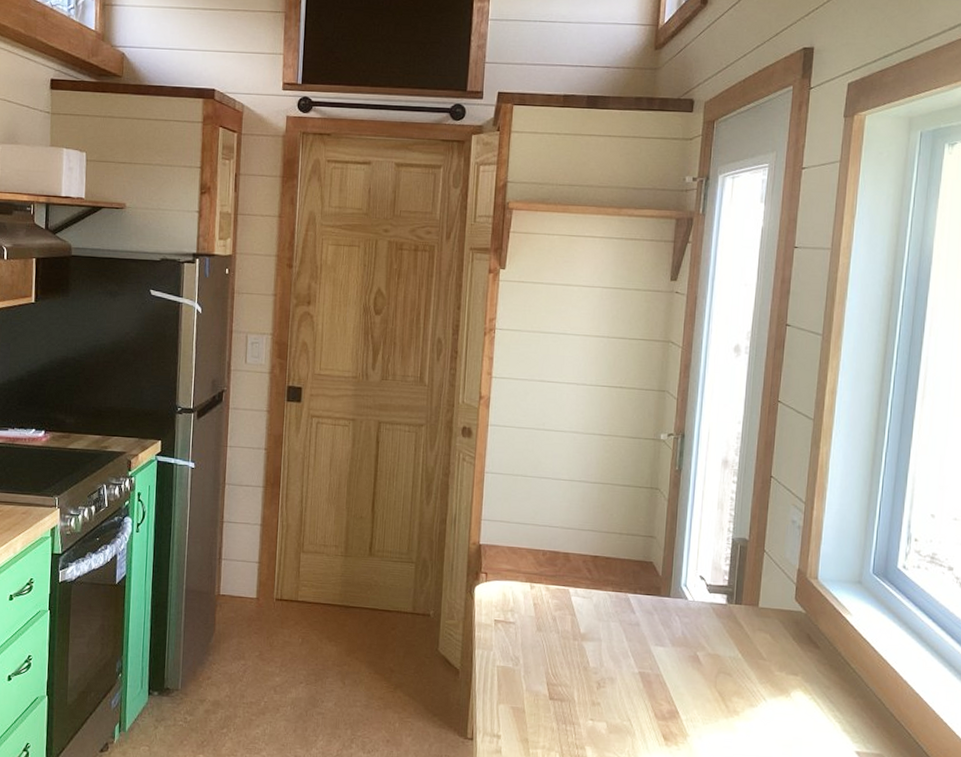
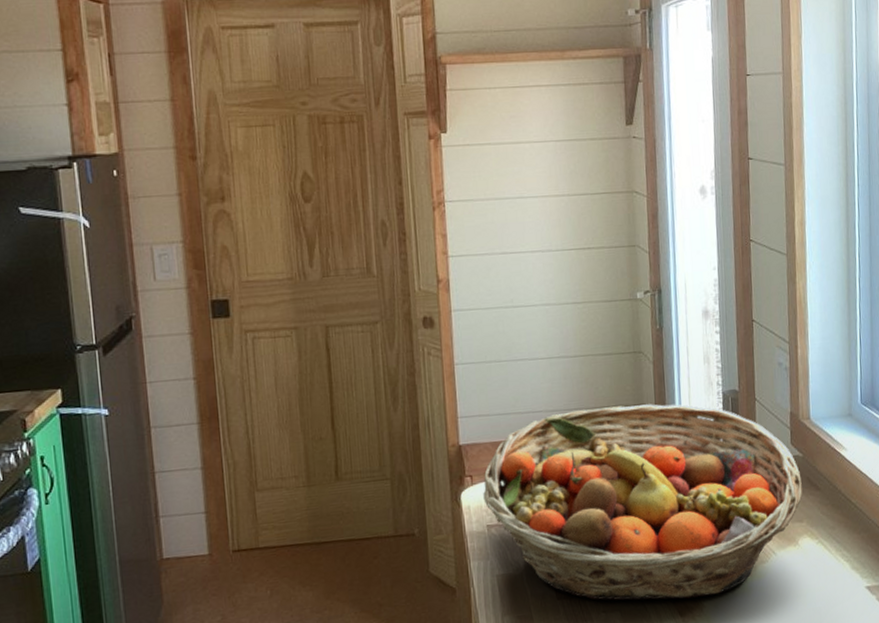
fruit basket: none [494,532,802,727] -> present [483,404,803,601]

